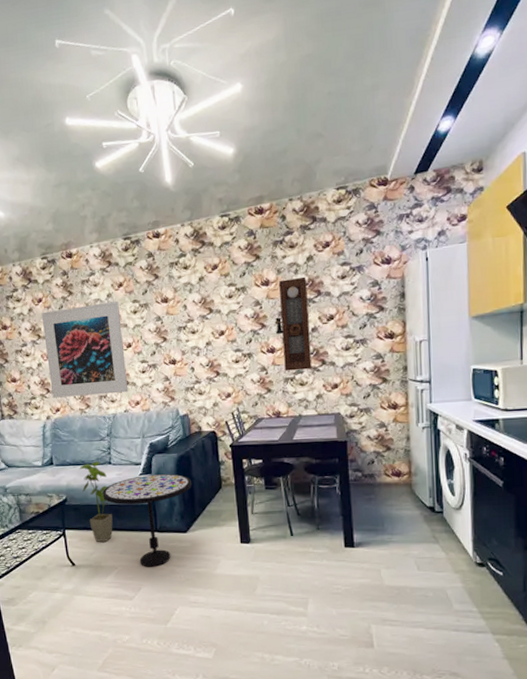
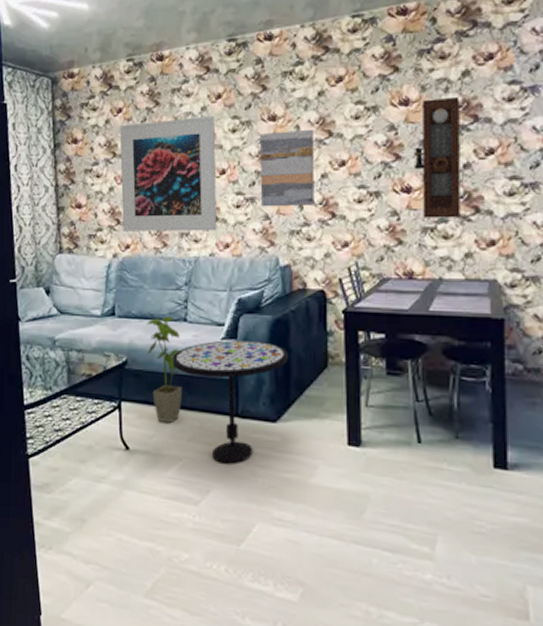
wall art: none [155,307,203,371] -> present [259,129,315,207]

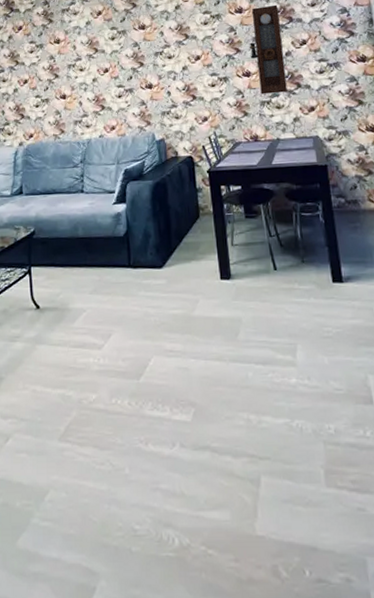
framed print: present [119,116,217,231] -> none [21,28,104,124]
house plant: present [147,316,182,424] -> none [50,189,83,281]
side table: present [172,339,289,464] -> none [73,202,168,309]
wall art: present [259,129,315,207] -> none [133,34,179,96]

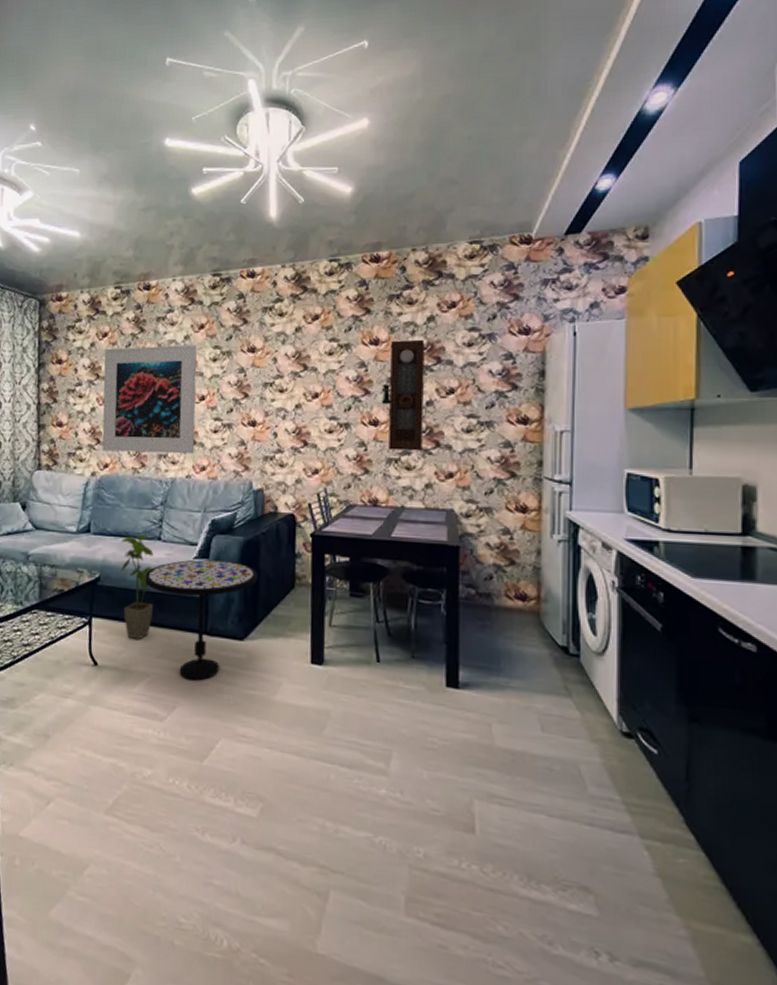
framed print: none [21,28,104,124] -> present [102,345,197,454]
house plant: none [50,189,83,281] -> present [120,534,154,640]
side table: none [73,202,168,309] -> present [145,559,258,681]

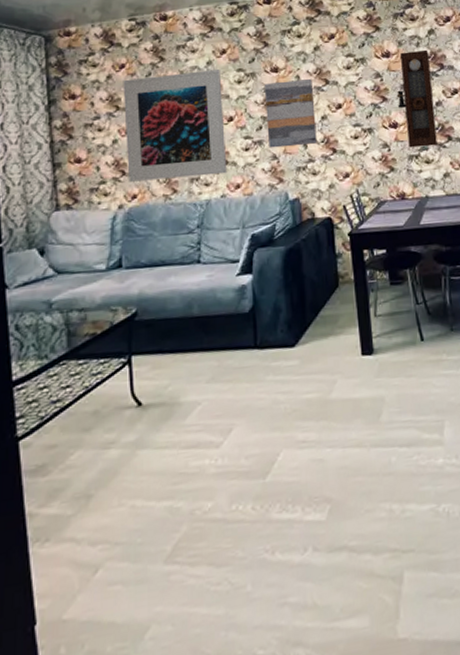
house plant: present [120,534,154,640] -> none [158,260,198,369]
side table: present [145,559,258,681] -> none [187,271,303,399]
wall art: none [237,362,290,434] -> present [263,78,317,148]

